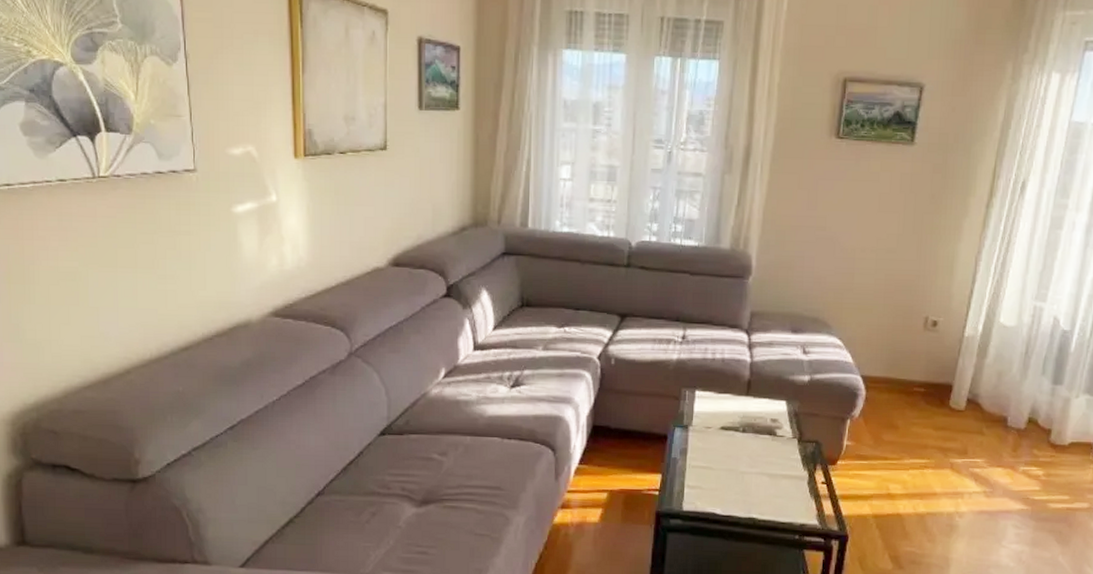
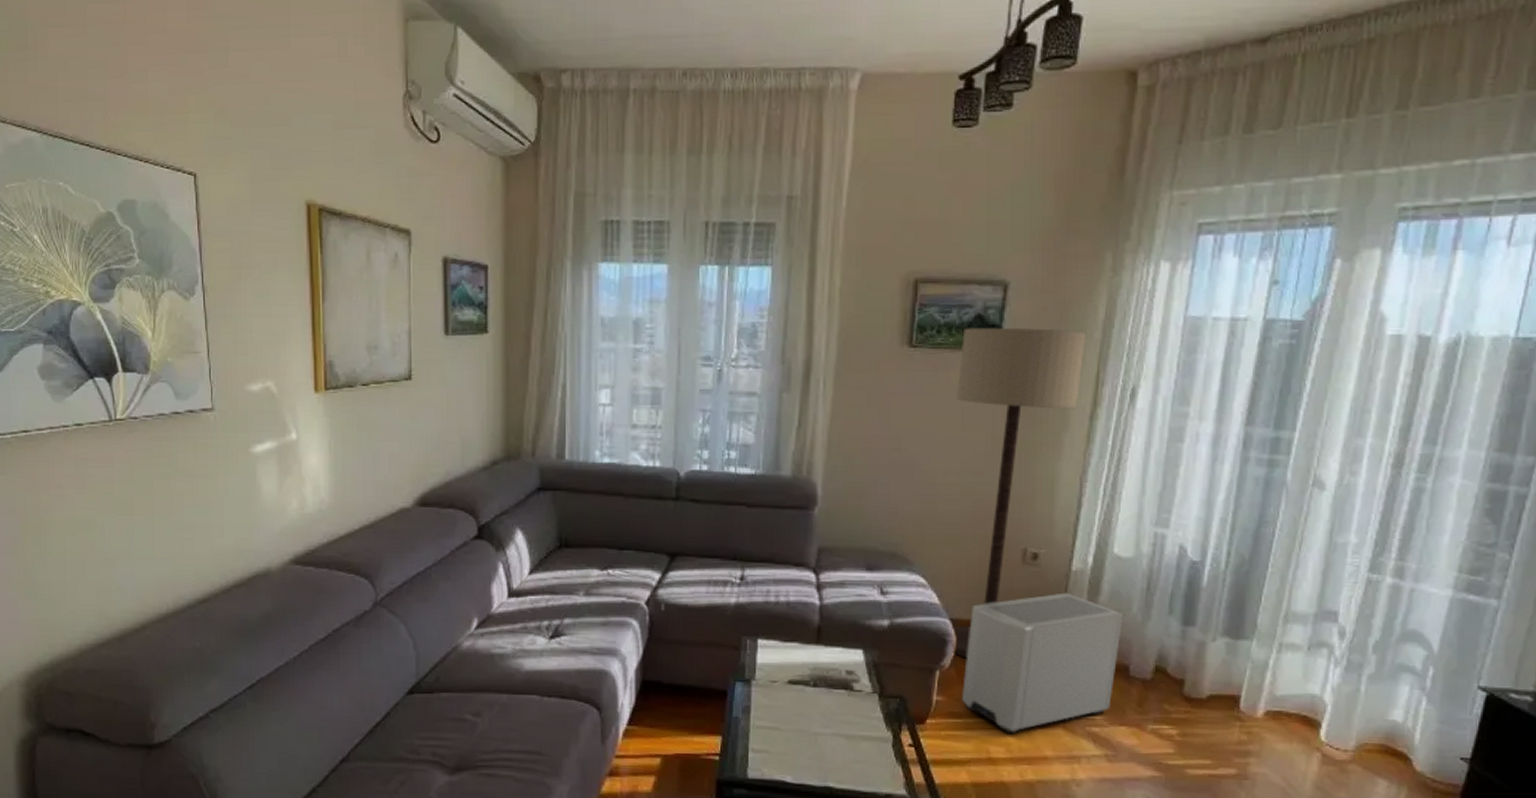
floor lamp: none [861,123,988,410] -> present [951,327,1087,659]
air purifier: none [868,355,1005,474] -> present [962,592,1124,735]

